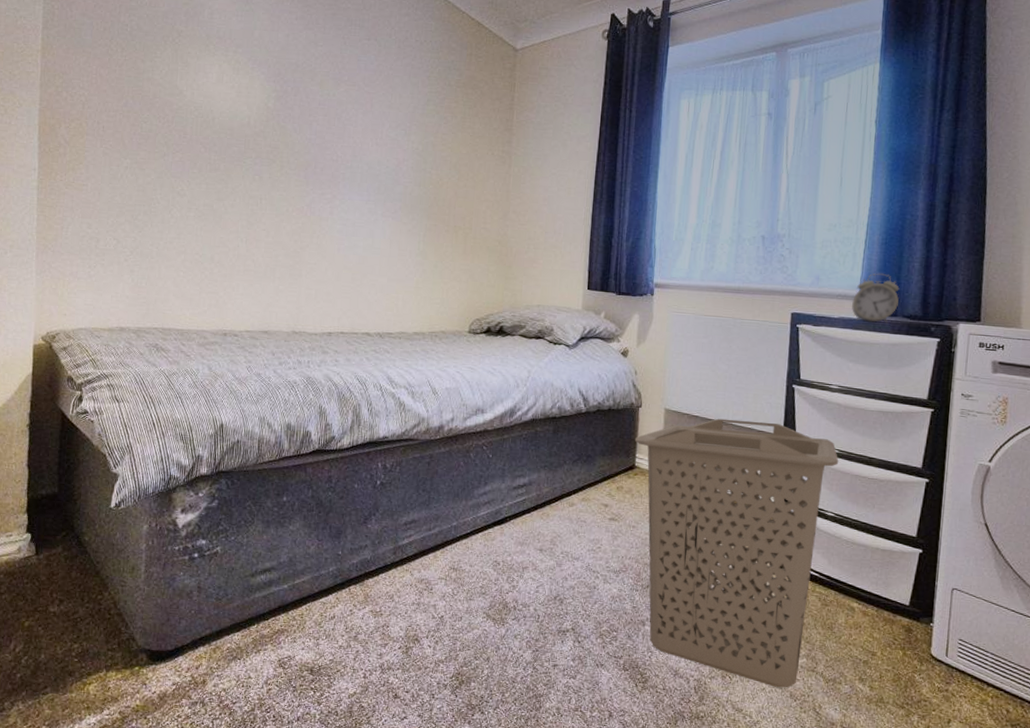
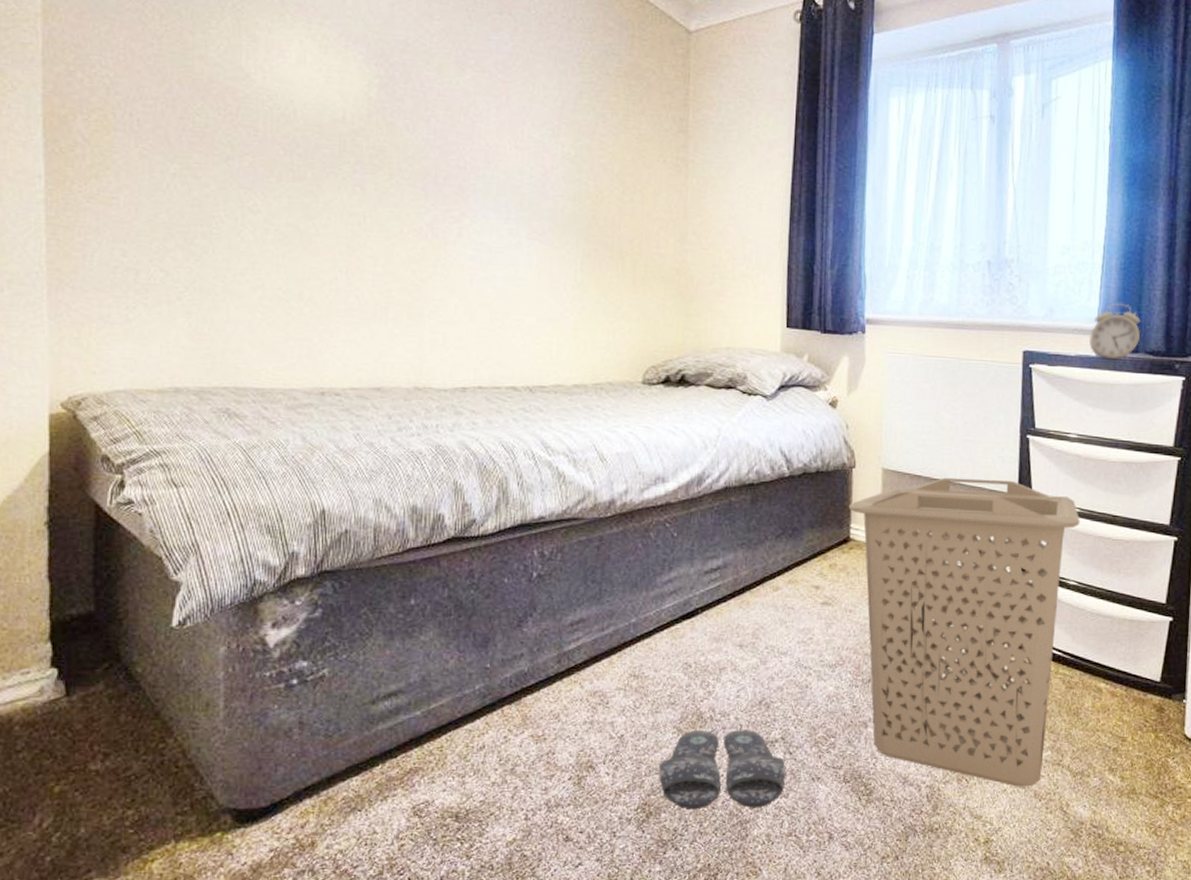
slippers: none [470,617,575,685] -> present [659,730,786,810]

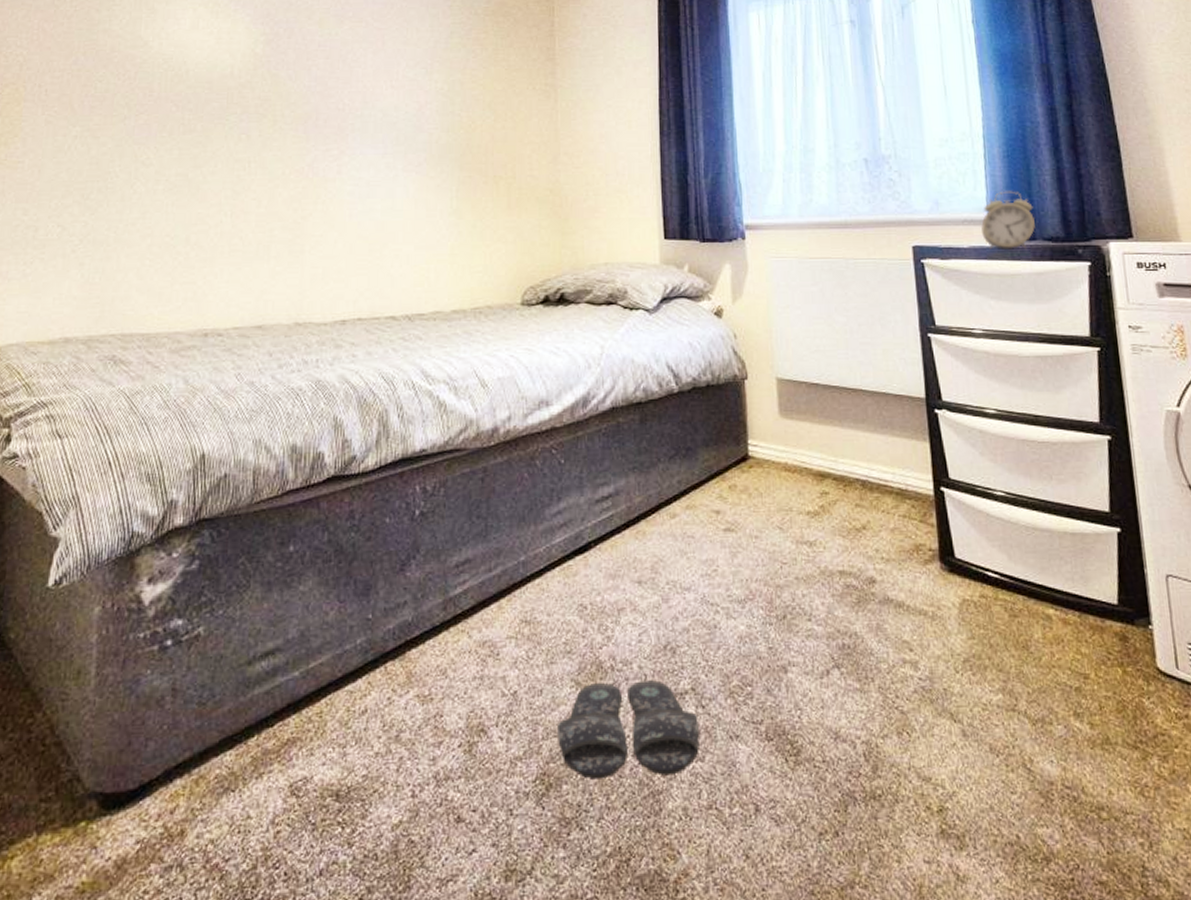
laundry basket: present [848,477,1080,787] -> none [743,383,999,740]

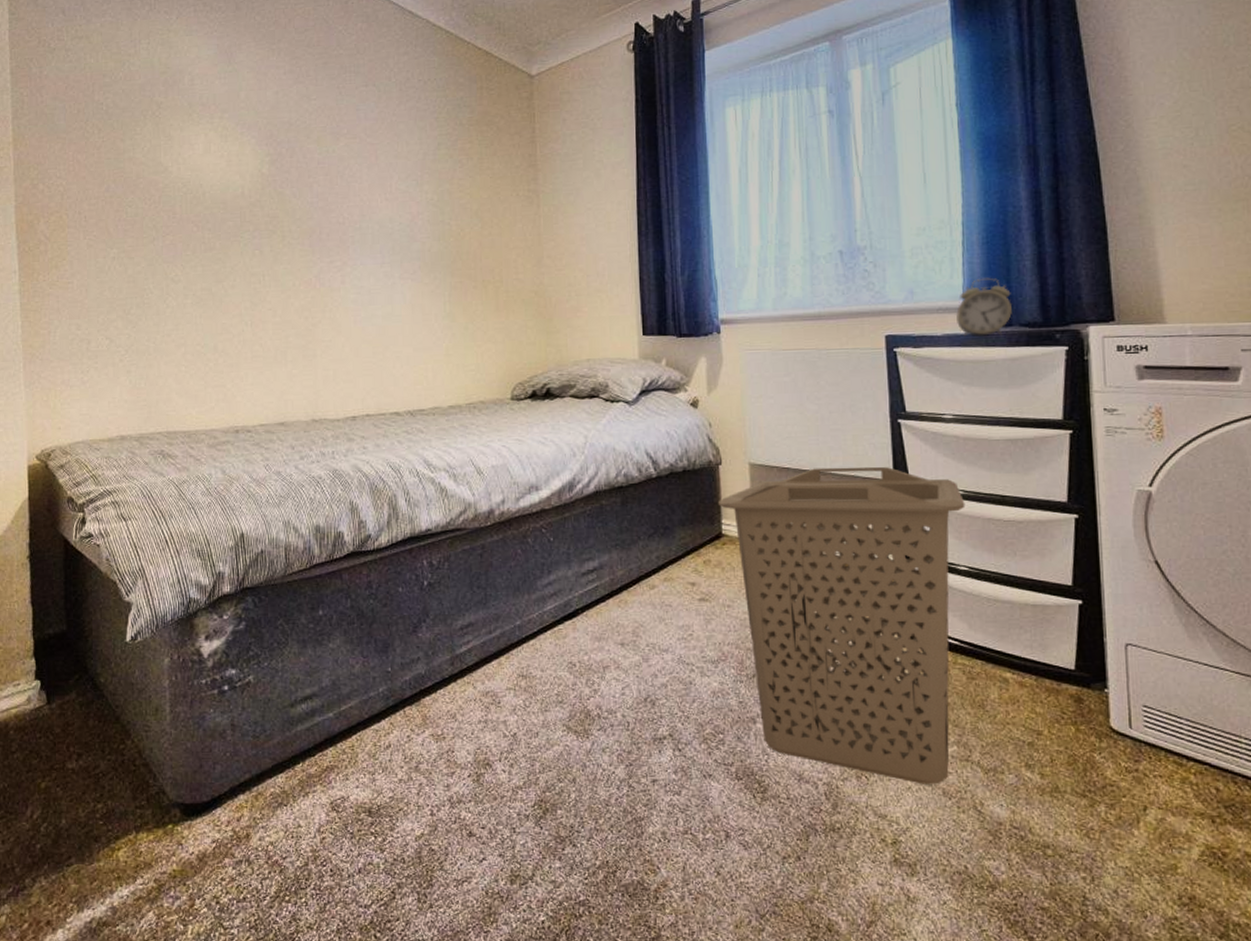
slippers: present [558,680,699,779] -> none [552,727,676,807]
laundry basket: none [743,383,999,740] -> present [717,467,966,785]

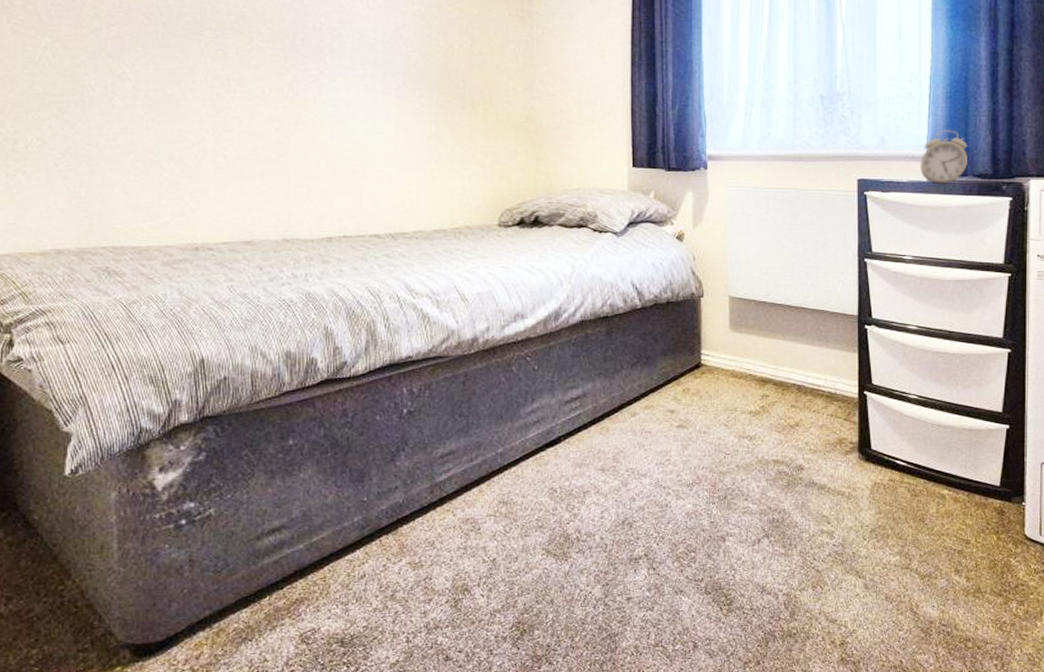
laundry basket: present [717,467,966,785] -> none [698,302,918,591]

